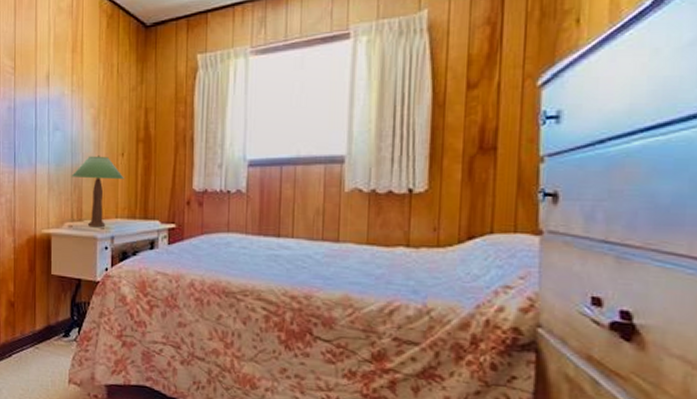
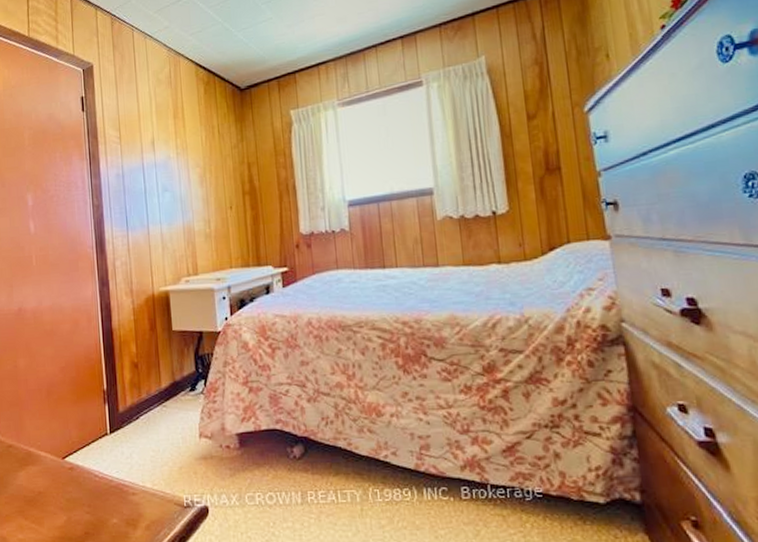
table lamp: present [71,156,126,228] -> none [183,211,236,280]

